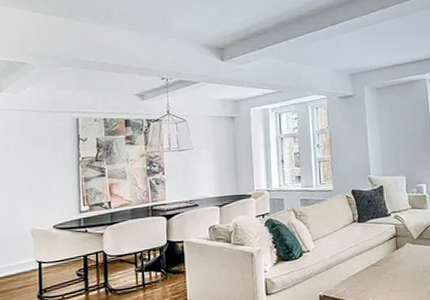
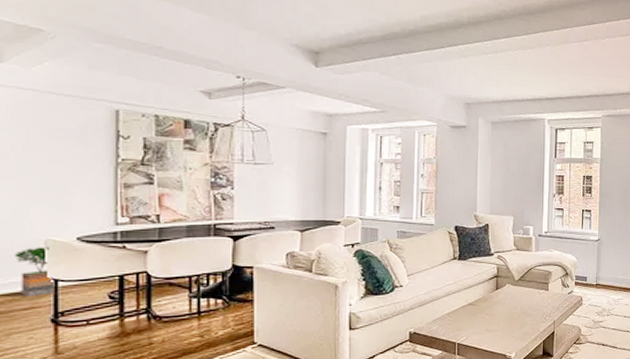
potted tree: none [12,235,38,277] -> present [15,247,53,297]

